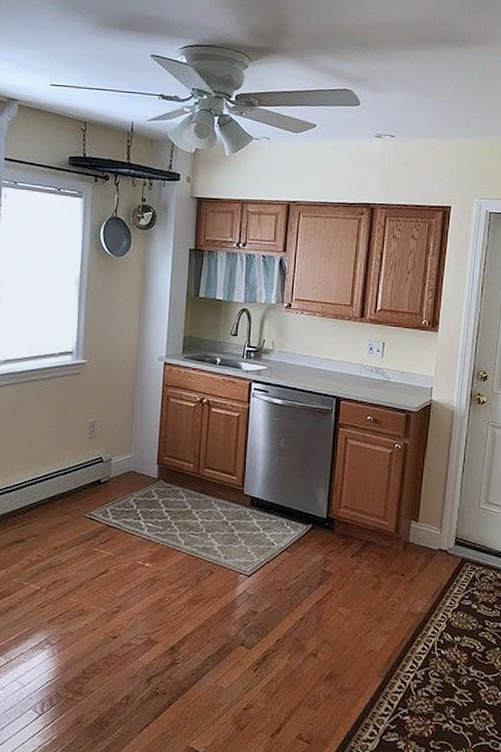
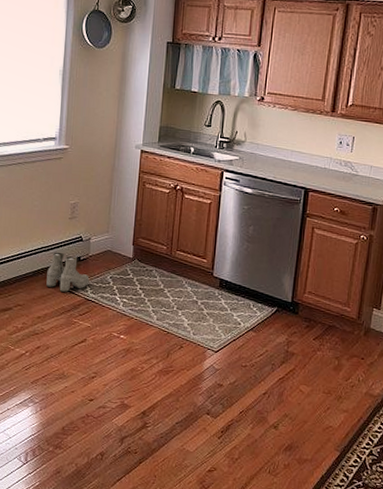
boots: none [63,475,111,519] -> present [46,252,90,292]

